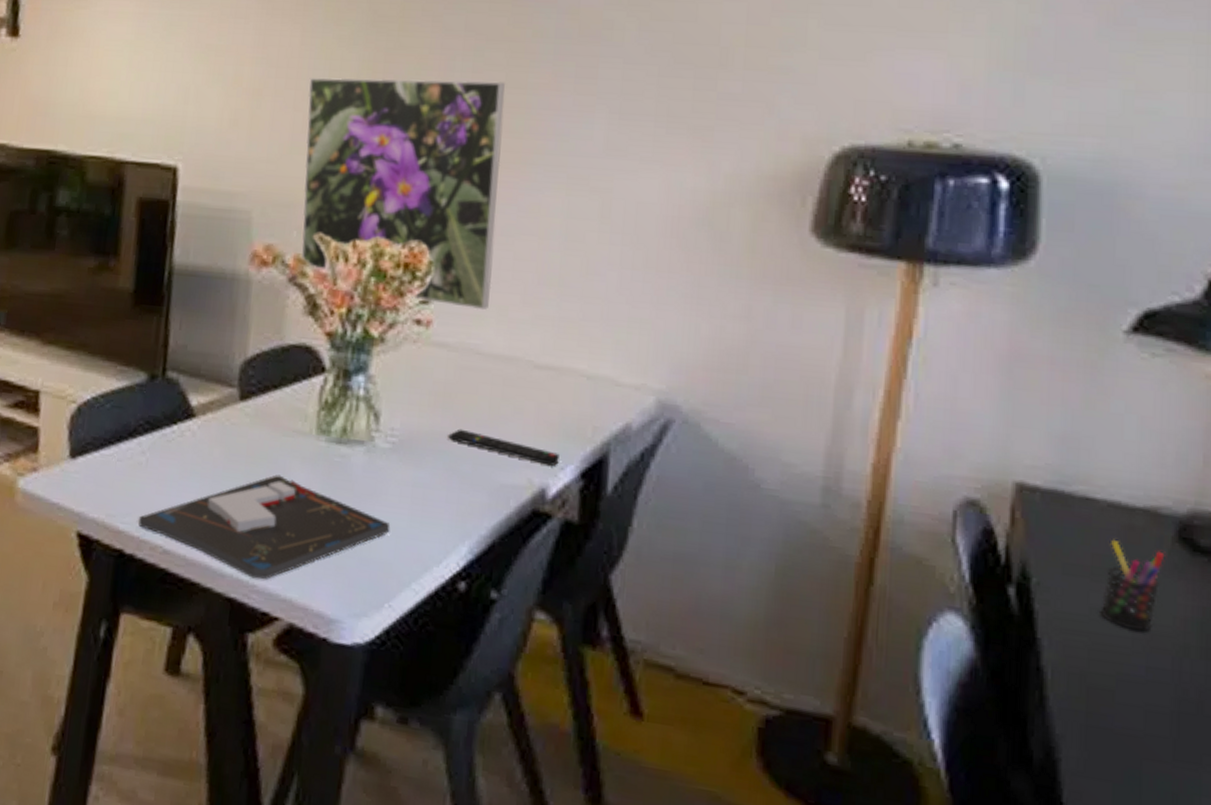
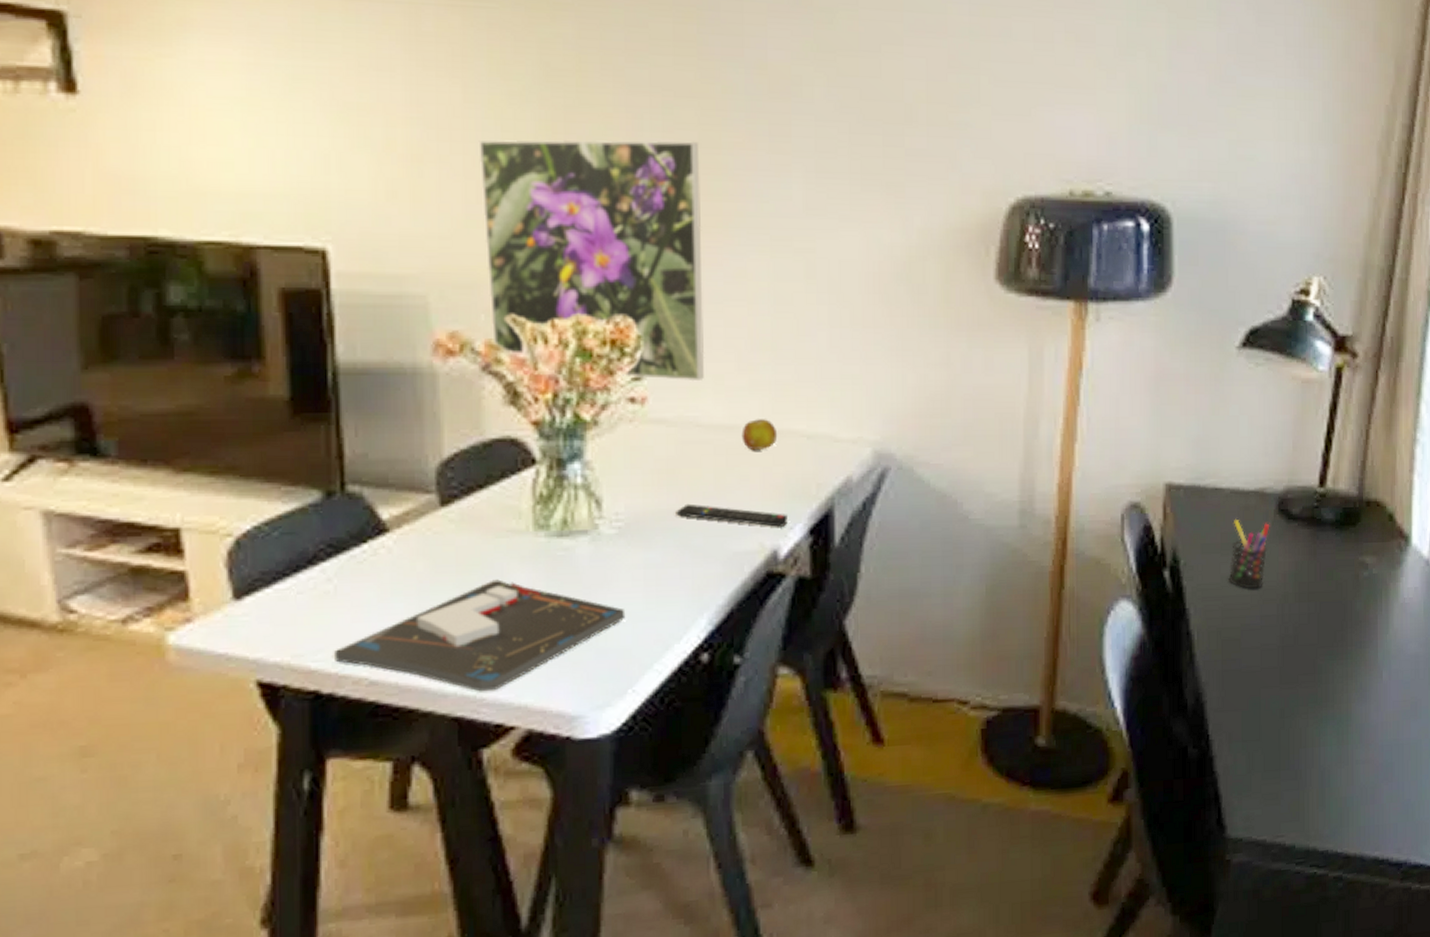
fruit: none [520,353,557,385] -> present [741,419,778,451]

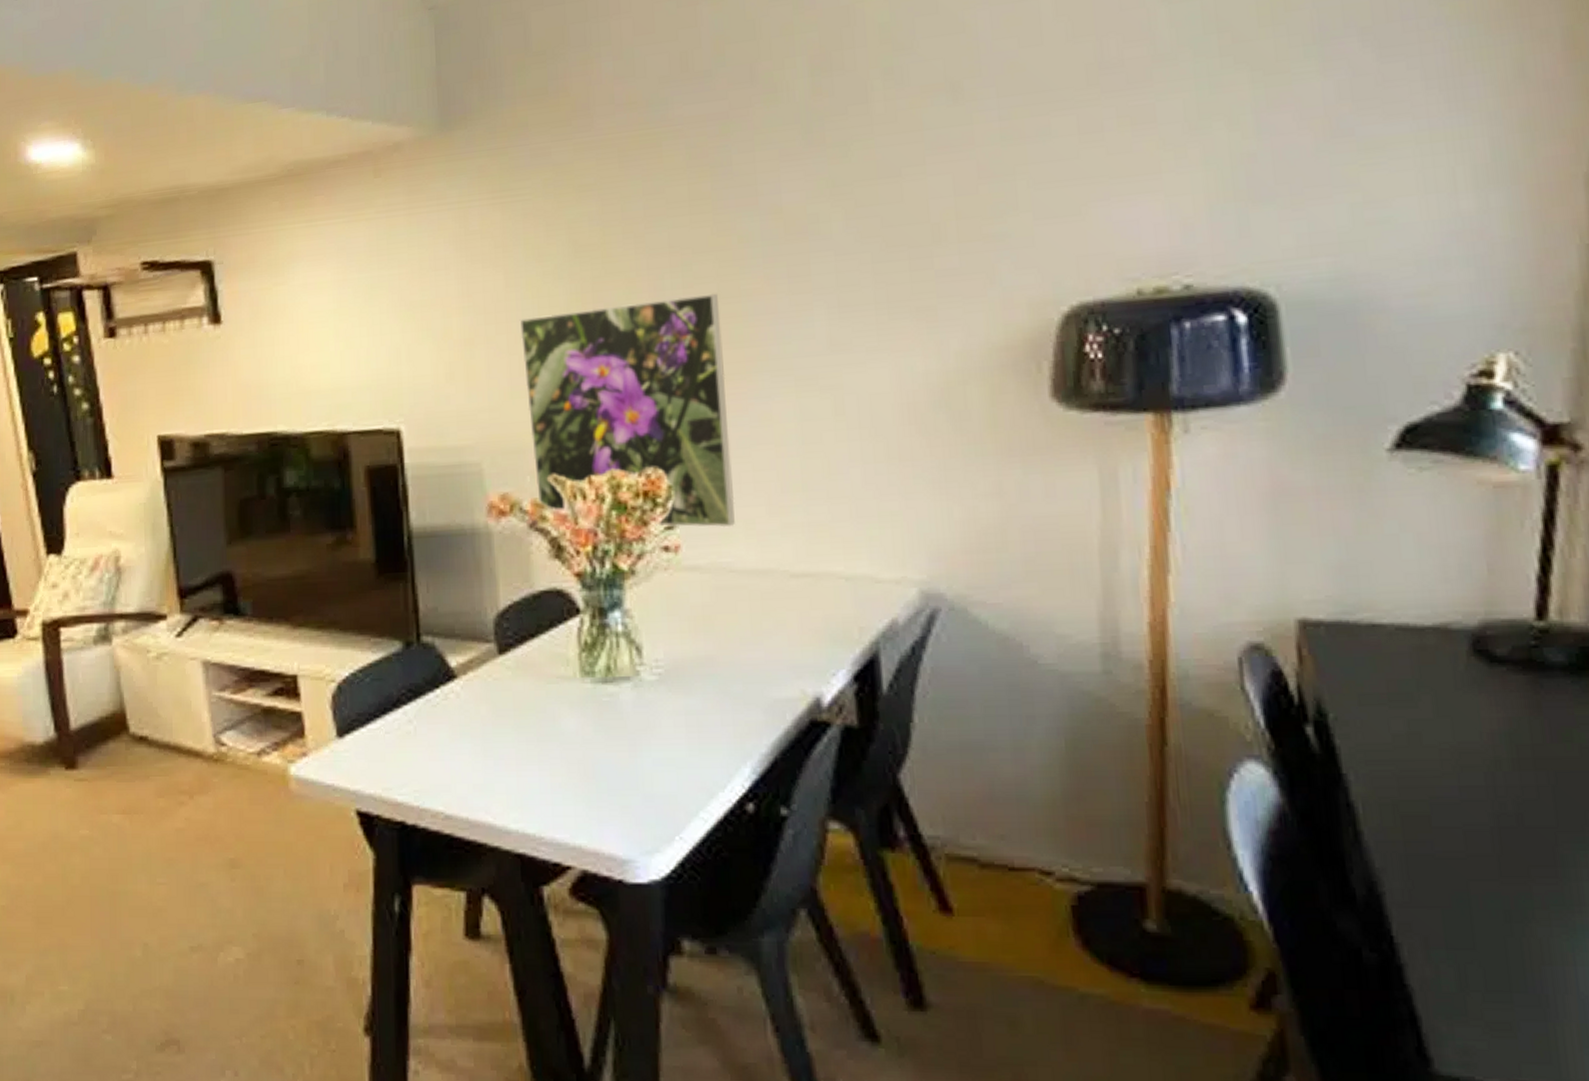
board game: present [335,579,626,692] -> none [416,723,670,831]
remote control: present [676,503,788,527] -> none [714,649,830,673]
fruit: present [741,419,778,451] -> none [776,562,814,595]
pen holder: present [1228,519,1270,589] -> none [1403,662,1462,752]

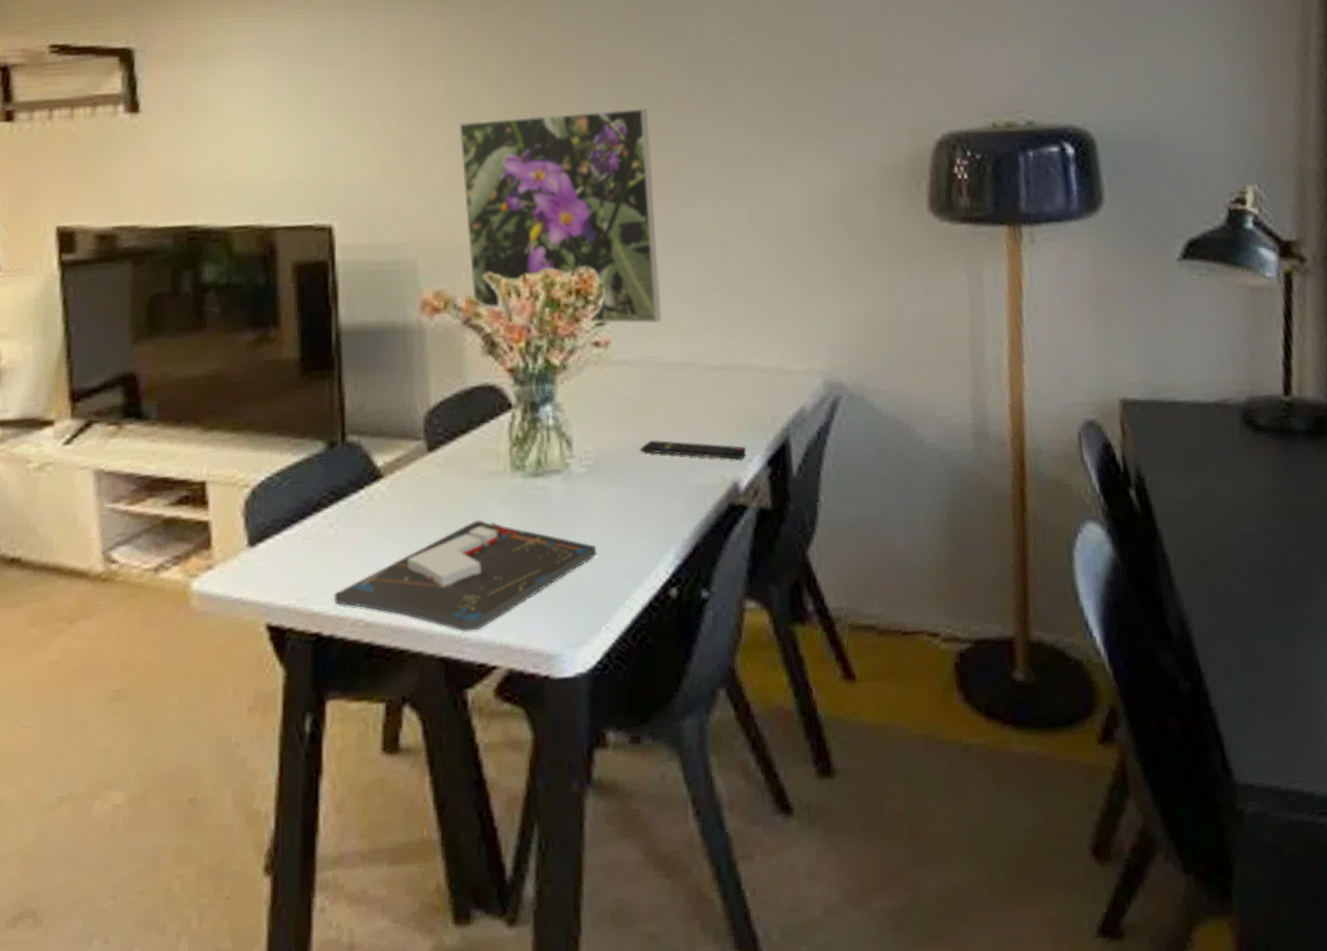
board game: none [416,723,670,831] -> present [335,520,597,632]
remote control: none [714,649,830,673] -> present [640,440,746,460]

